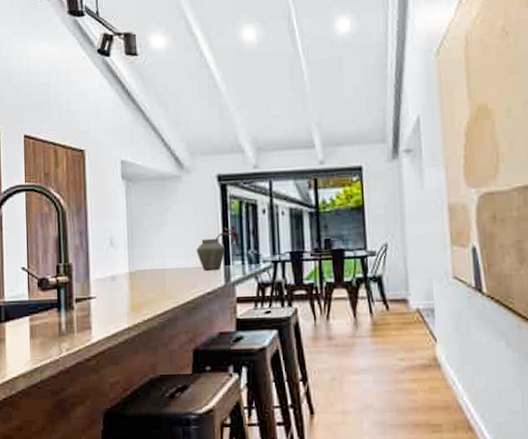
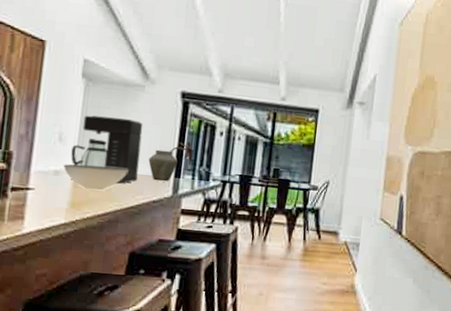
bowl: none [118,263,179,291] -> present [63,163,129,191]
coffee maker: none [123,212,190,280] -> present [70,115,143,184]

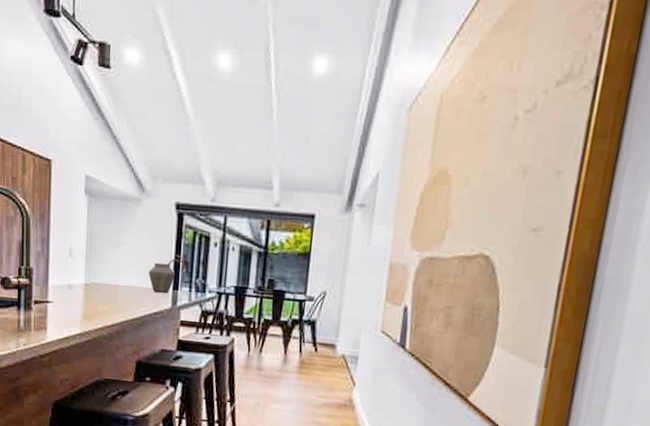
bowl: present [63,163,129,191] -> none [75,278,131,303]
coffee maker: present [70,115,143,184] -> none [81,231,142,296]

